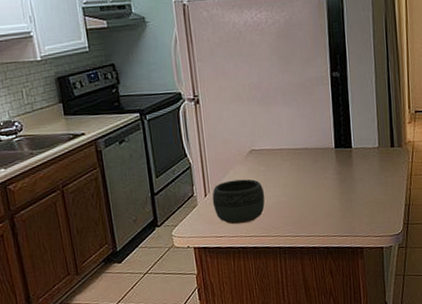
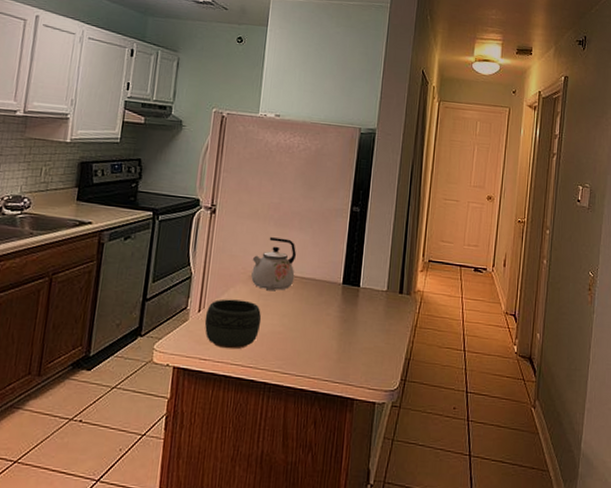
kettle: none [244,115,288,166] -> present [251,237,296,291]

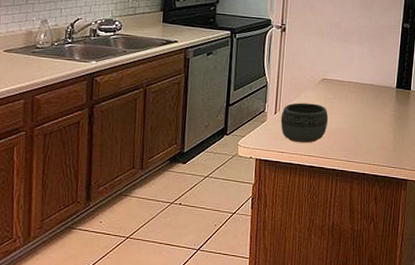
kettle: present [251,237,296,291] -> none [318,51,356,95]

